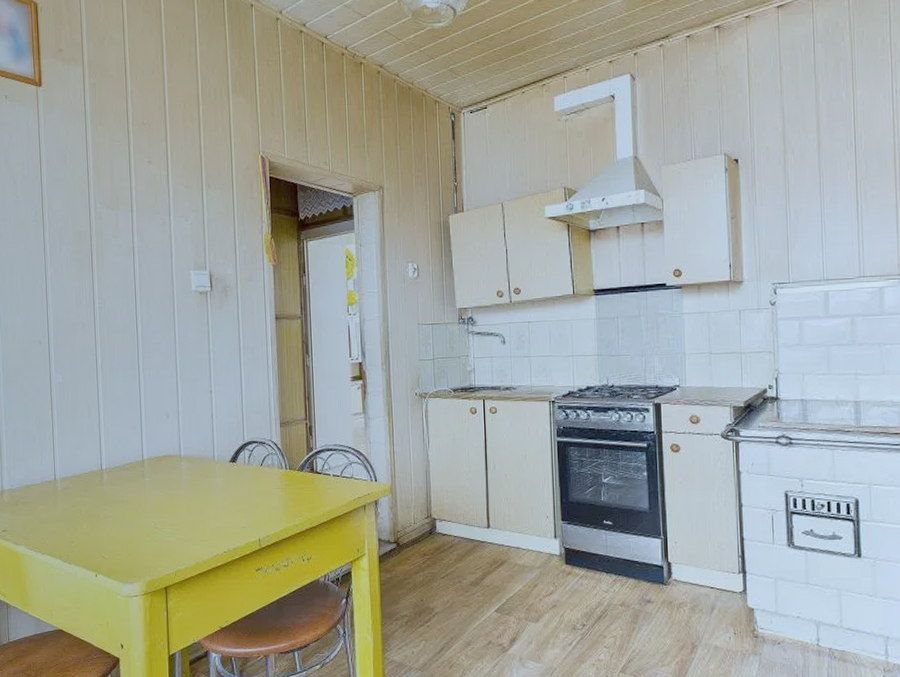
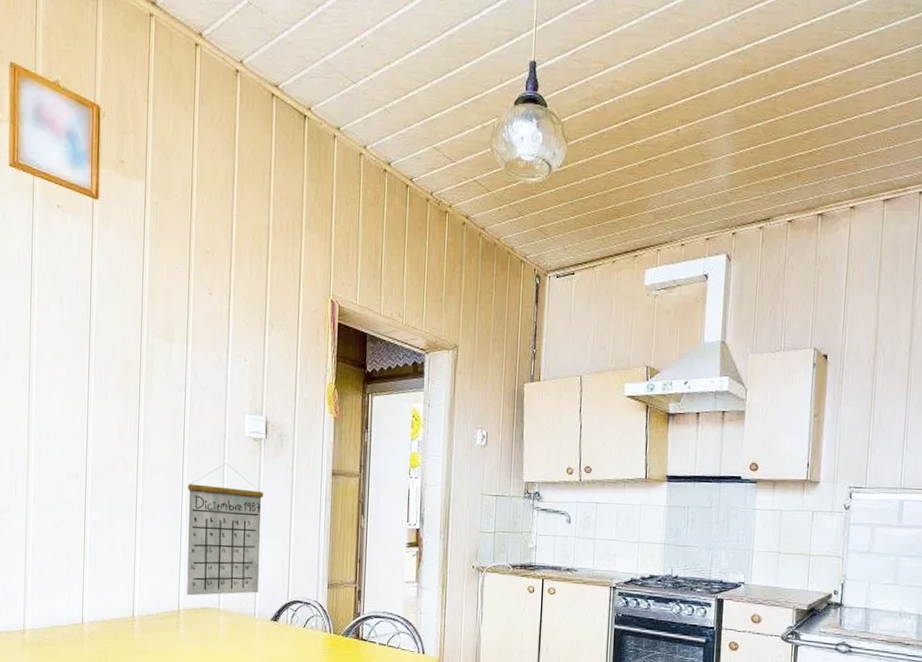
calendar: none [142,318,216,446] -> present [187,463,263,596]

